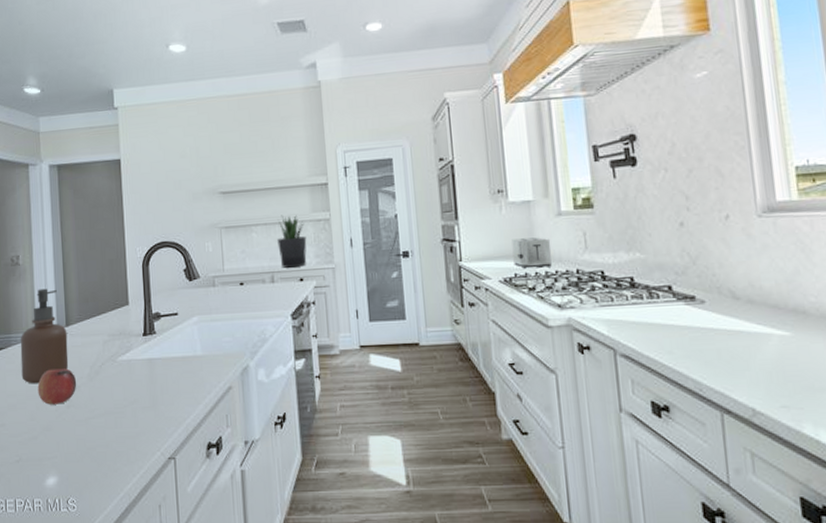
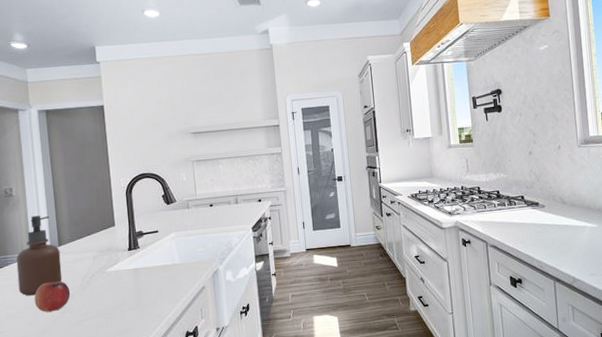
planter: present [277,215,307,268] -> none [240,150,264,192]
toaster: present [511,237,553,269] -> none [416,164,445,187]

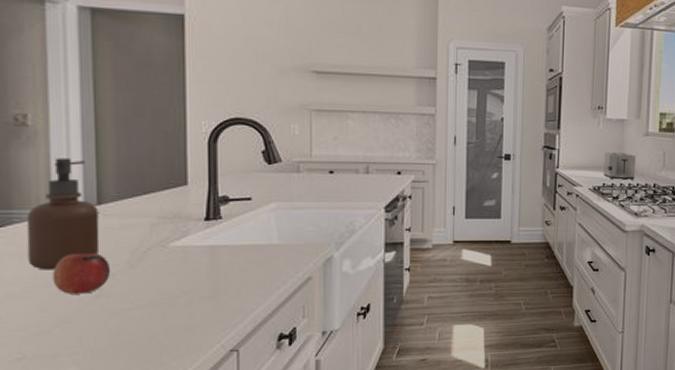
toaster: none [416,164,445,187] -> present [603,152,637,180]

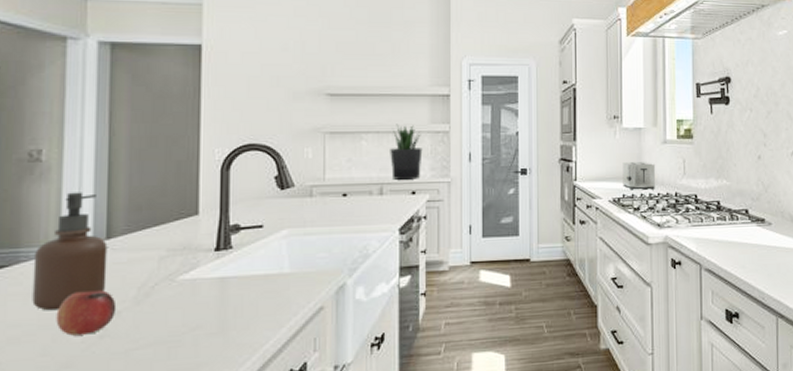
planter: none [376,104,409,160] -> present [390,124,423,180]

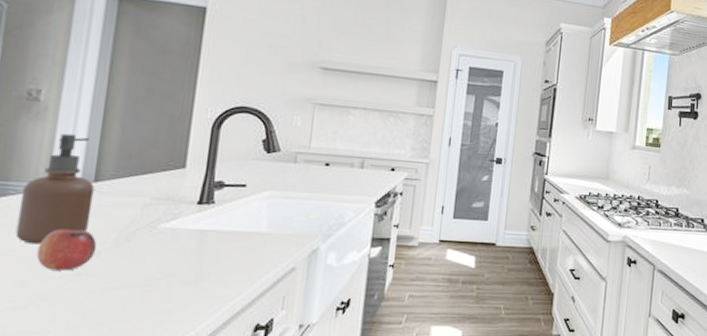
planter: present [390,124,423,180] -> none [373,103,406,157]
toaster: present [622,162,656,190] -> none [590,162,623,191]

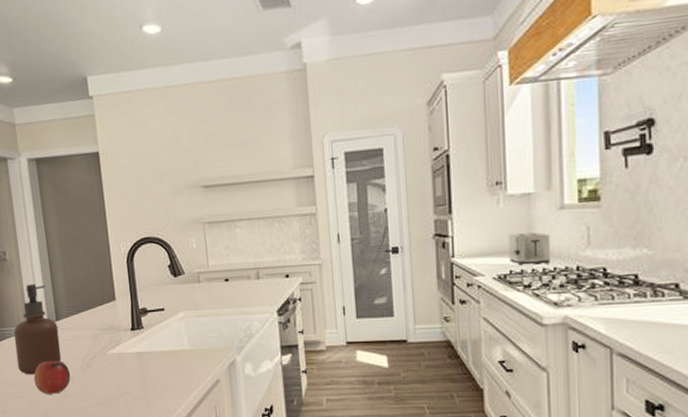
toaster: none [590,162,623,191] -> present [508,232,552,266]

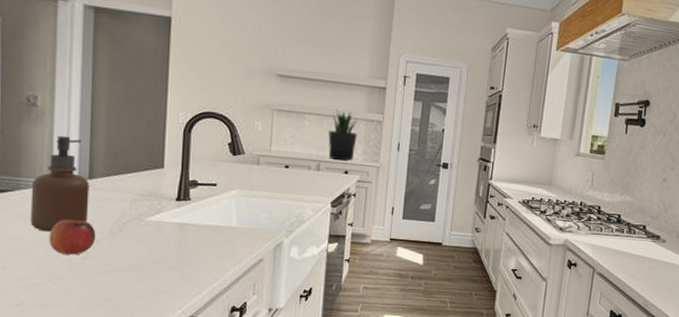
planter: none [262,209,293,264] -> present [328,109,358,161]
toaster: present [508,232,552,266] -> none [533,169,566,197]

